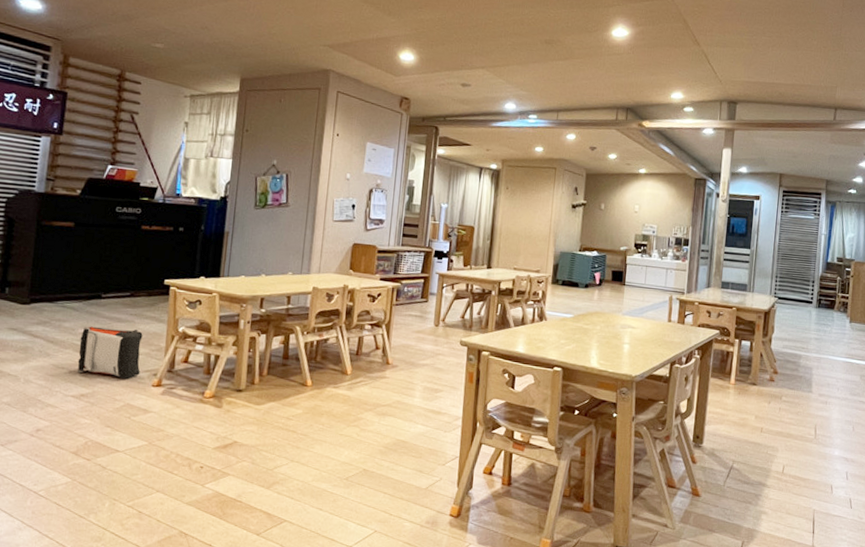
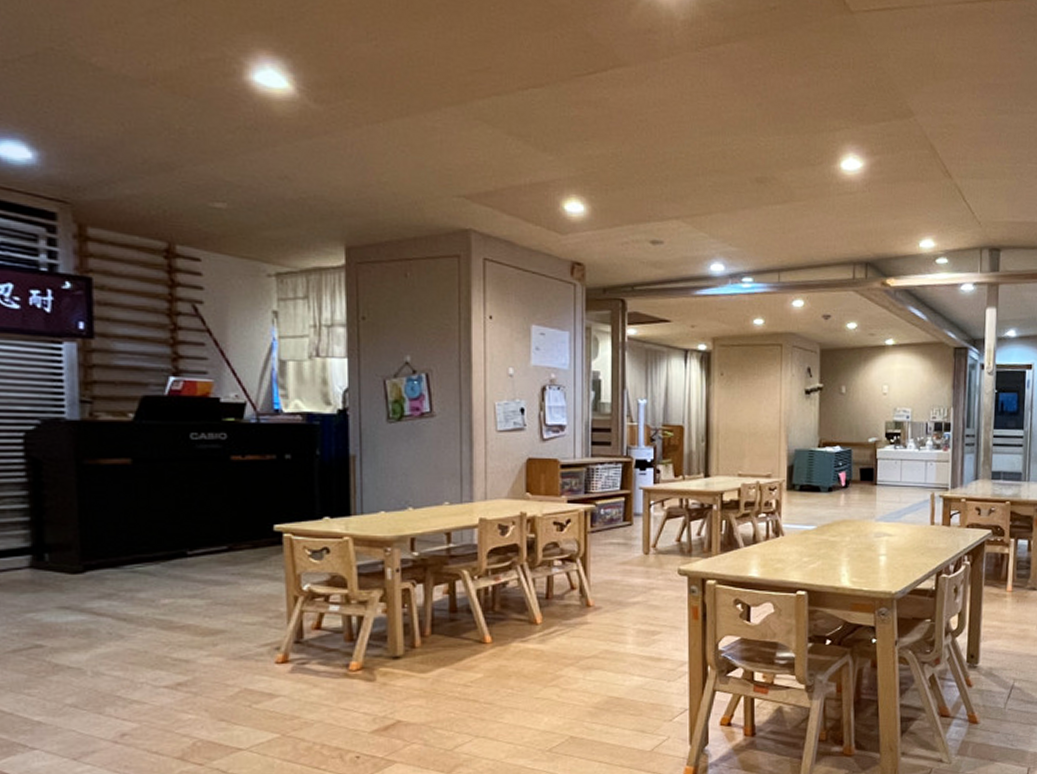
backpack: present [77,326,143,380] -> none [164,593,257,658]

